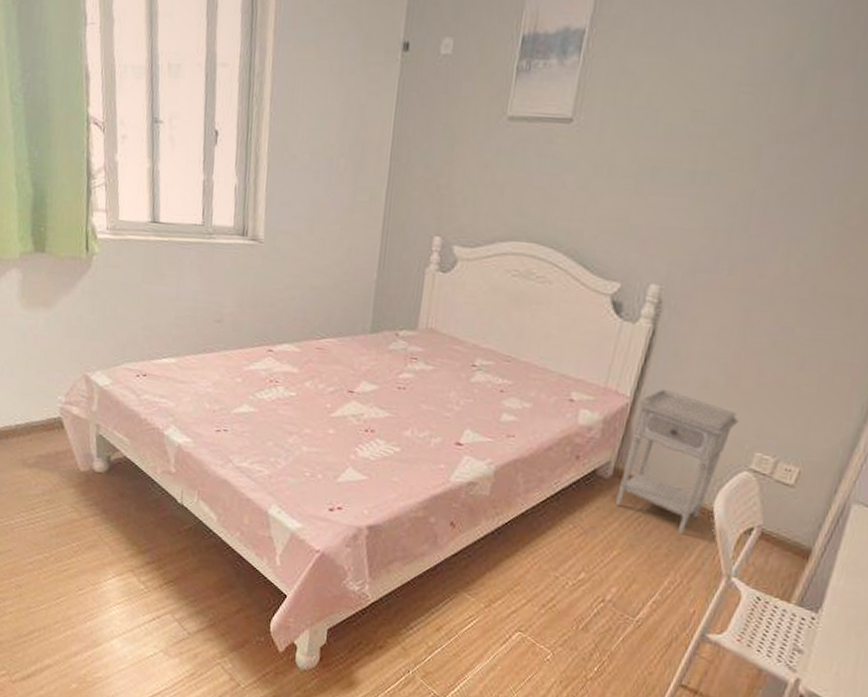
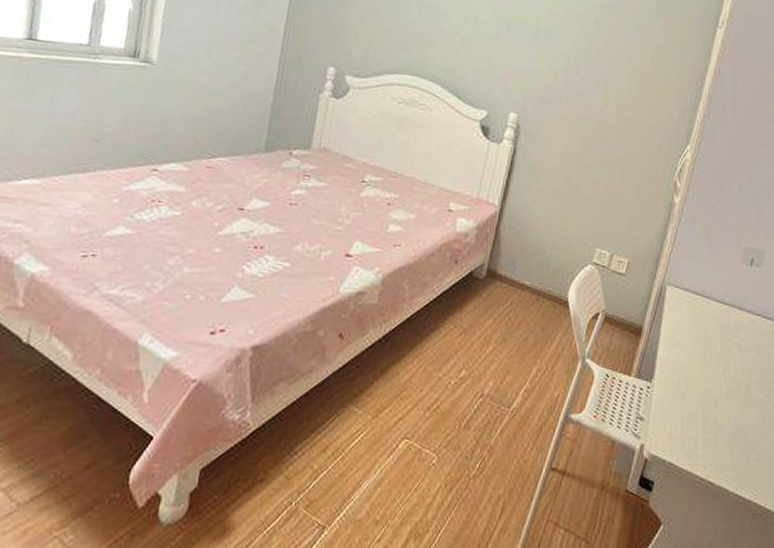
nightstand: present [616,389,740,535] -> none [490,199,583,325]

